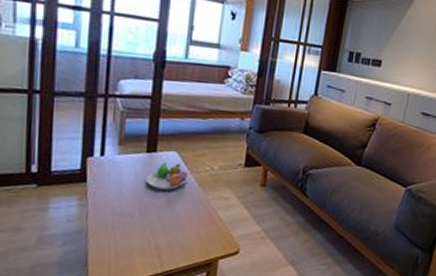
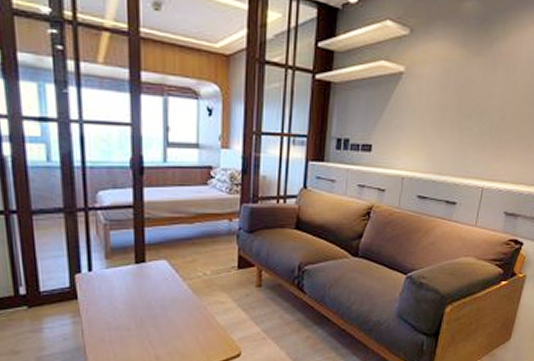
fruit bowl: present [146,161,188,190] -> none [138,271,180,300]

